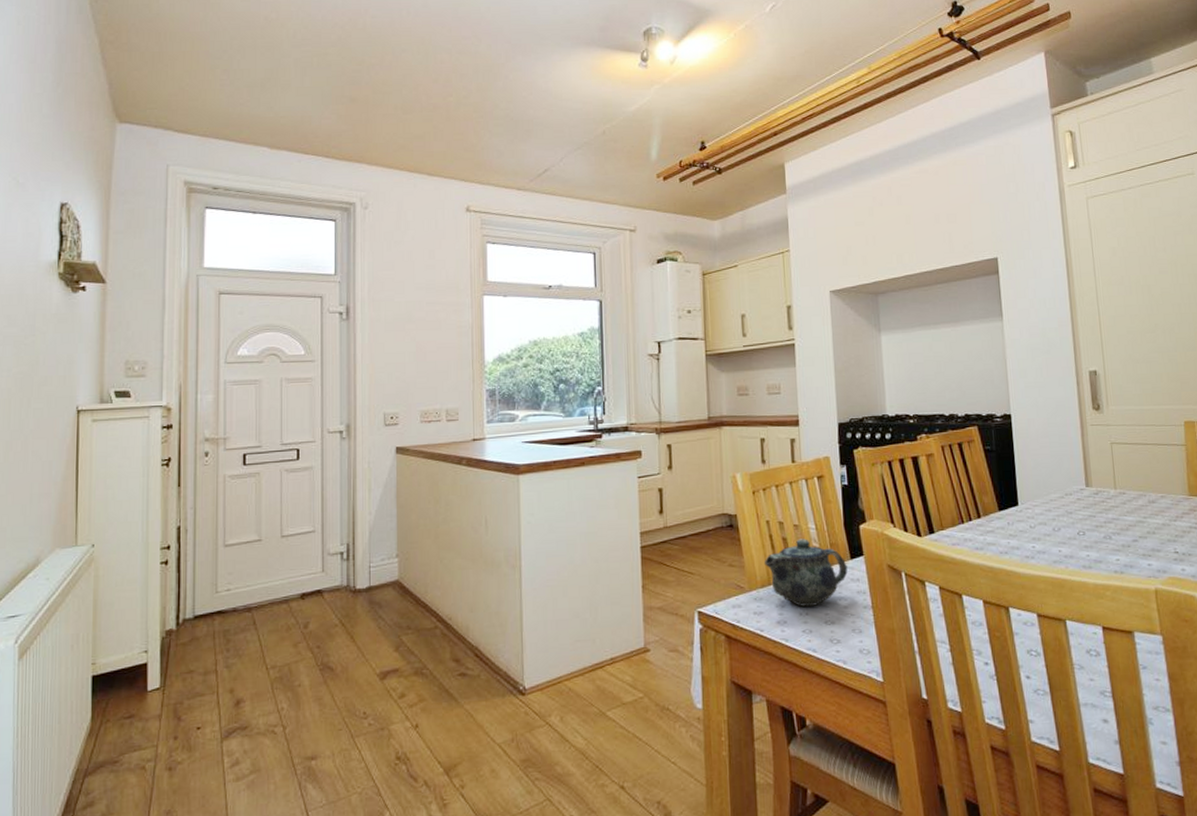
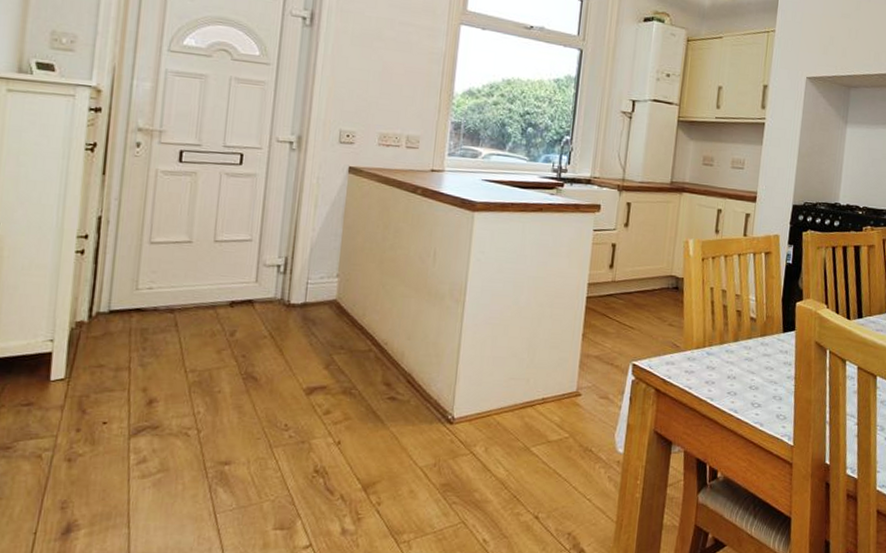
teapot: present [764,538,848,608] -> none [702,308,779,372]

